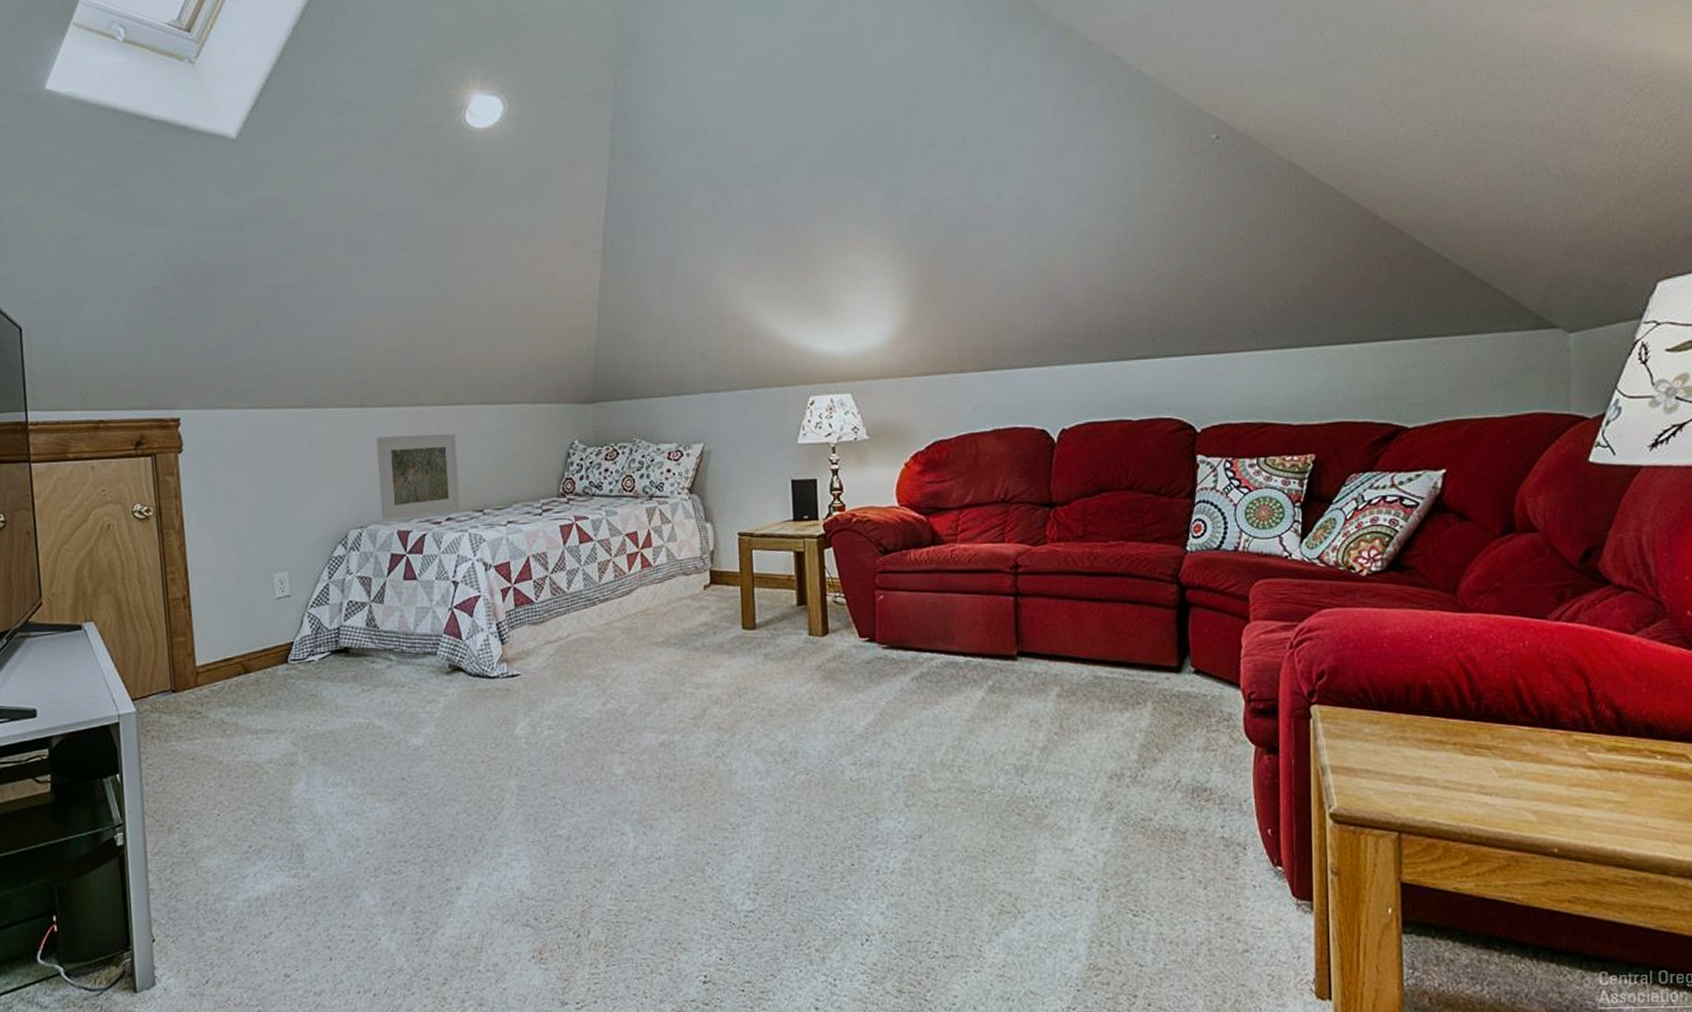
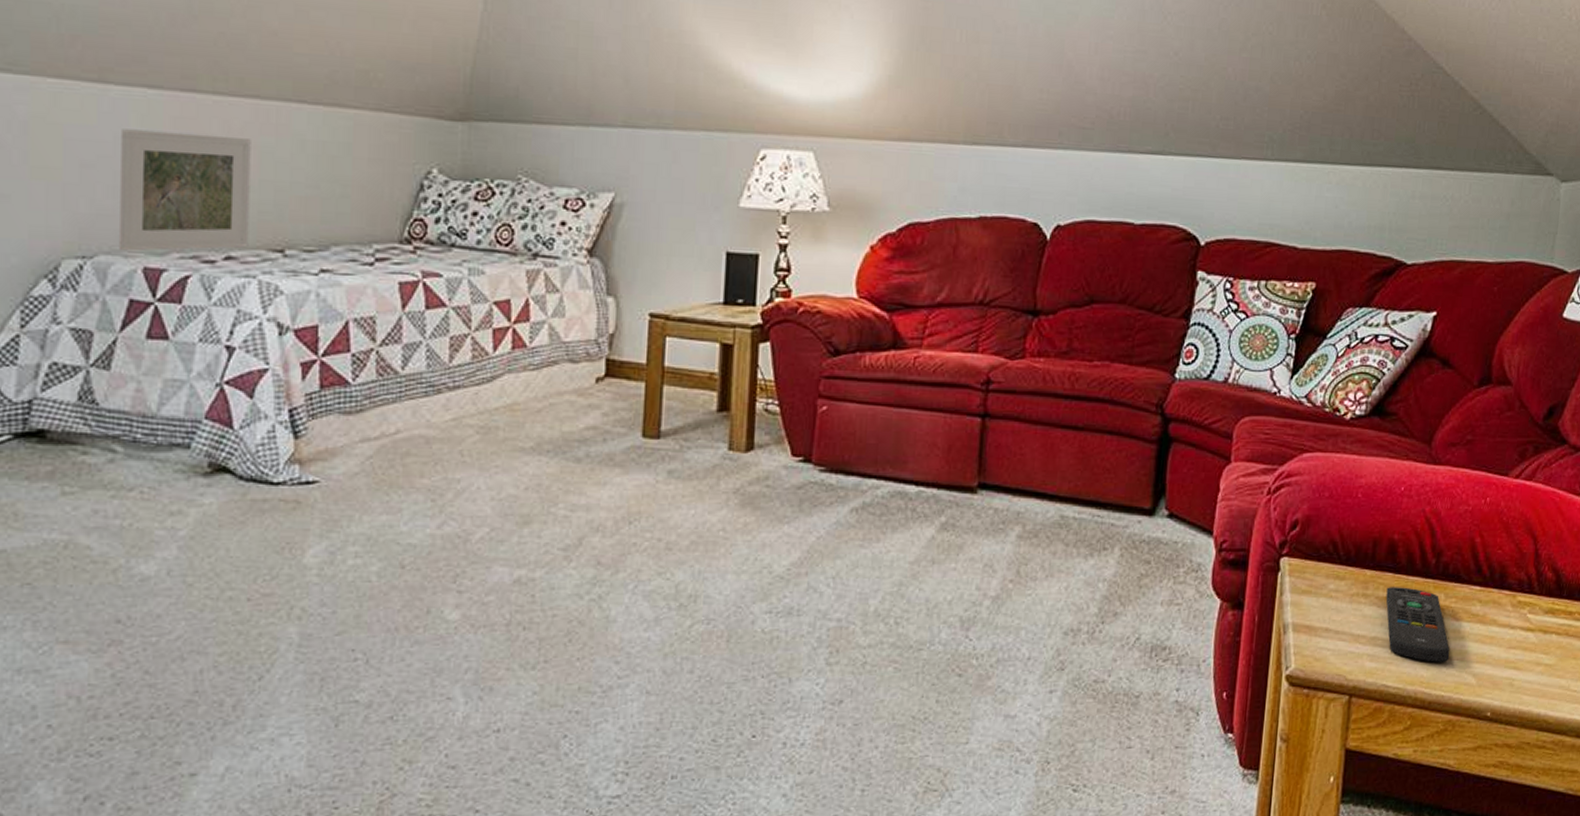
remote control: none [1426,729,1504,800] -> present [1386,587,1450,662]

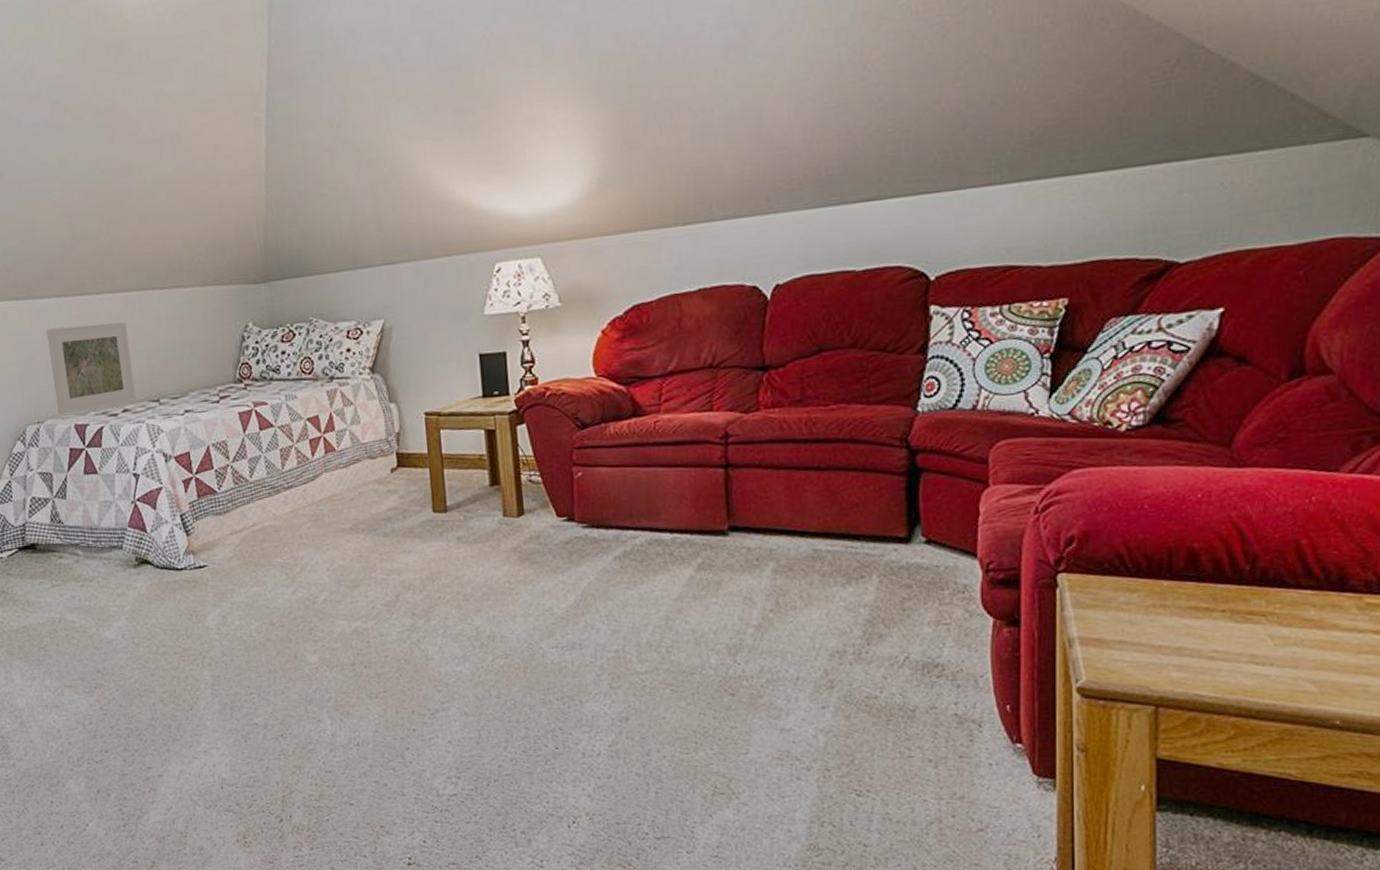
remote control: present [1386,587,1450,662] -> none [1190,595,1279,671]

